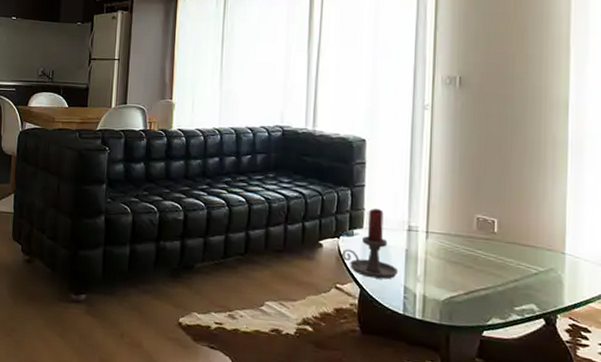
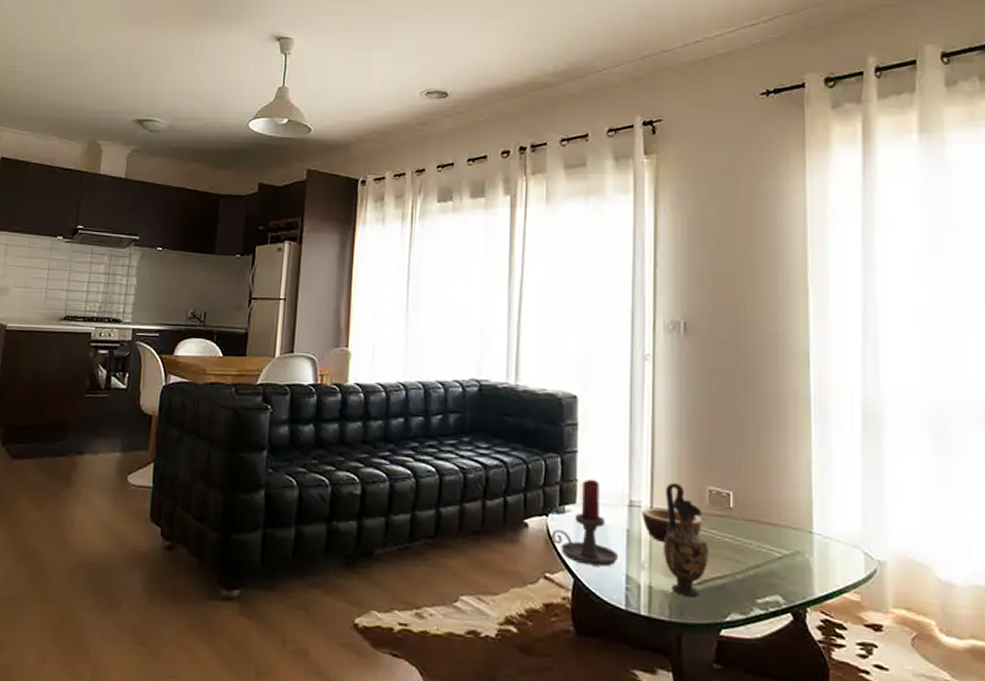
bowl: none [419,231,471,261] -> present [642,507,703,543]
vase: none [437,212,476,304] -> present [664,483,709,596]

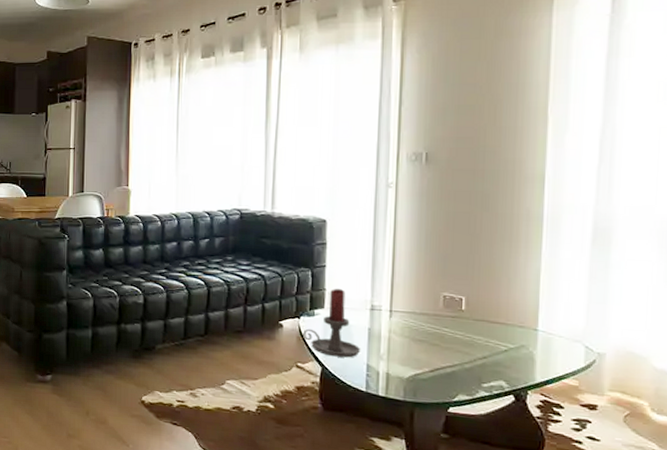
bowl: present [642,507,703,543] -> none [382,310,437,339]
vase: present [664,483,709,596] -> none [401,290,442,381]

